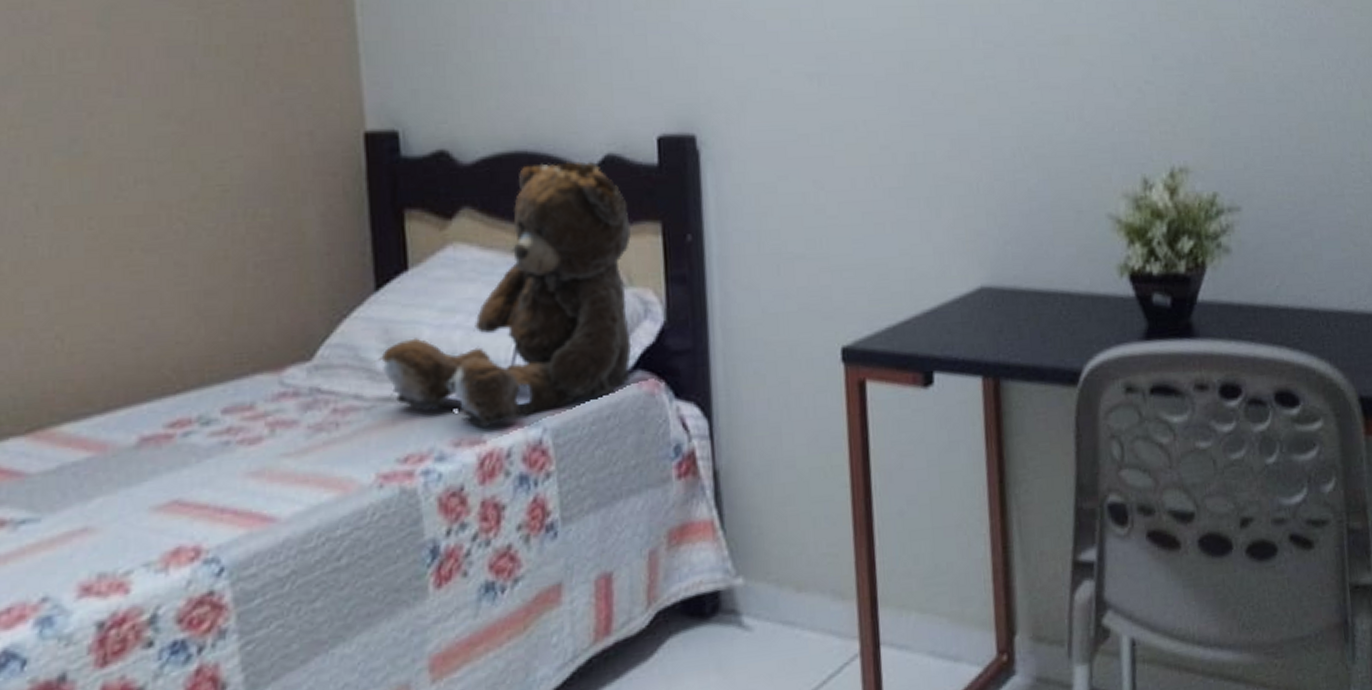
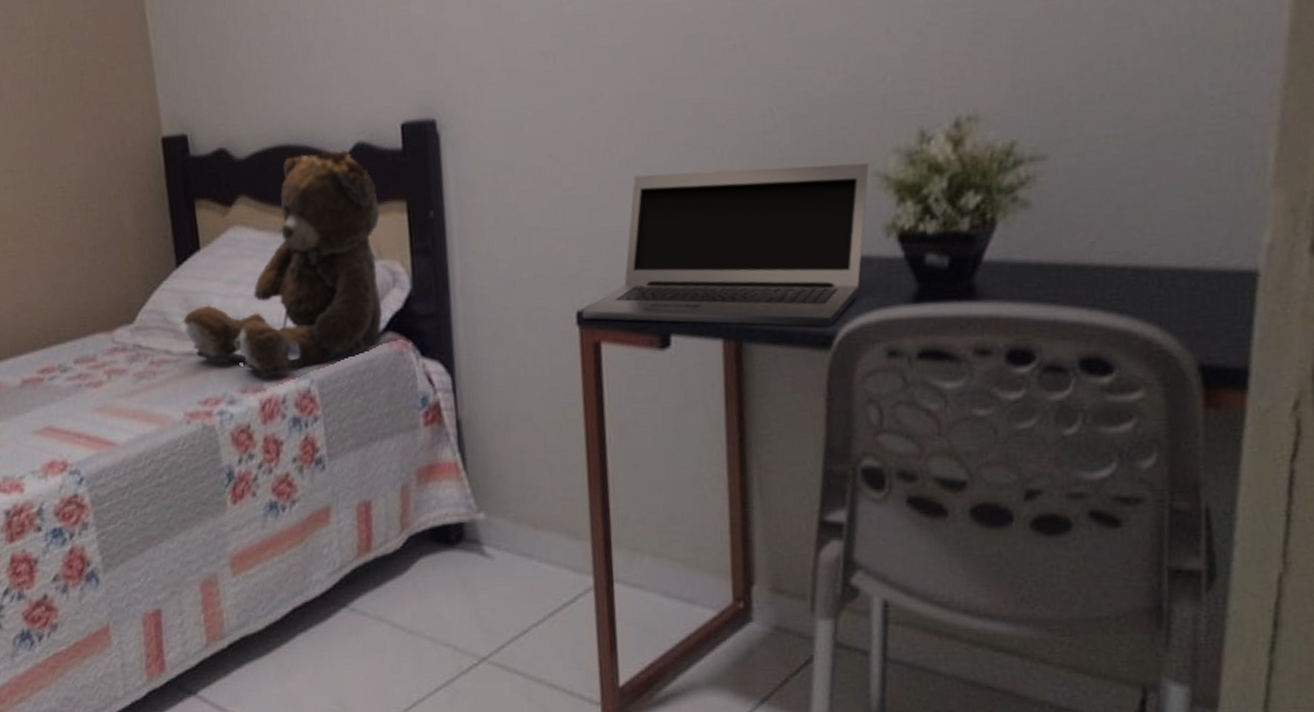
laptop: none [846,205,1104,363] -> present [581,162,870,327]

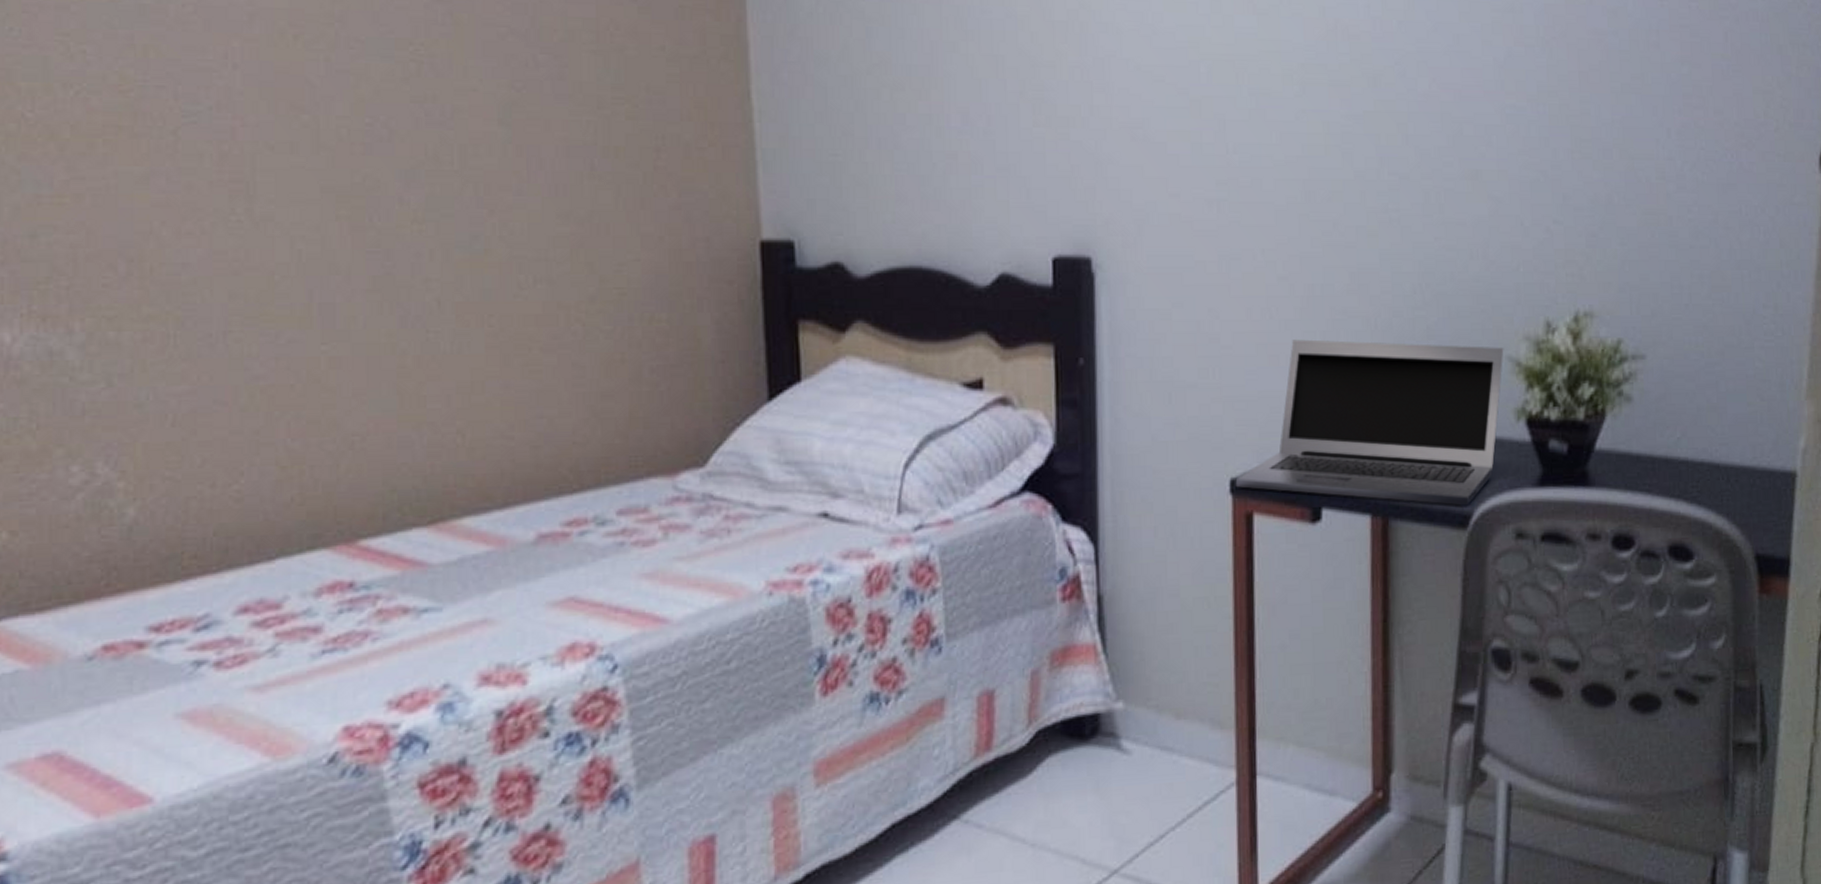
teddy bear: present [177,149,385,379] -> none [764,279,1023,542]

